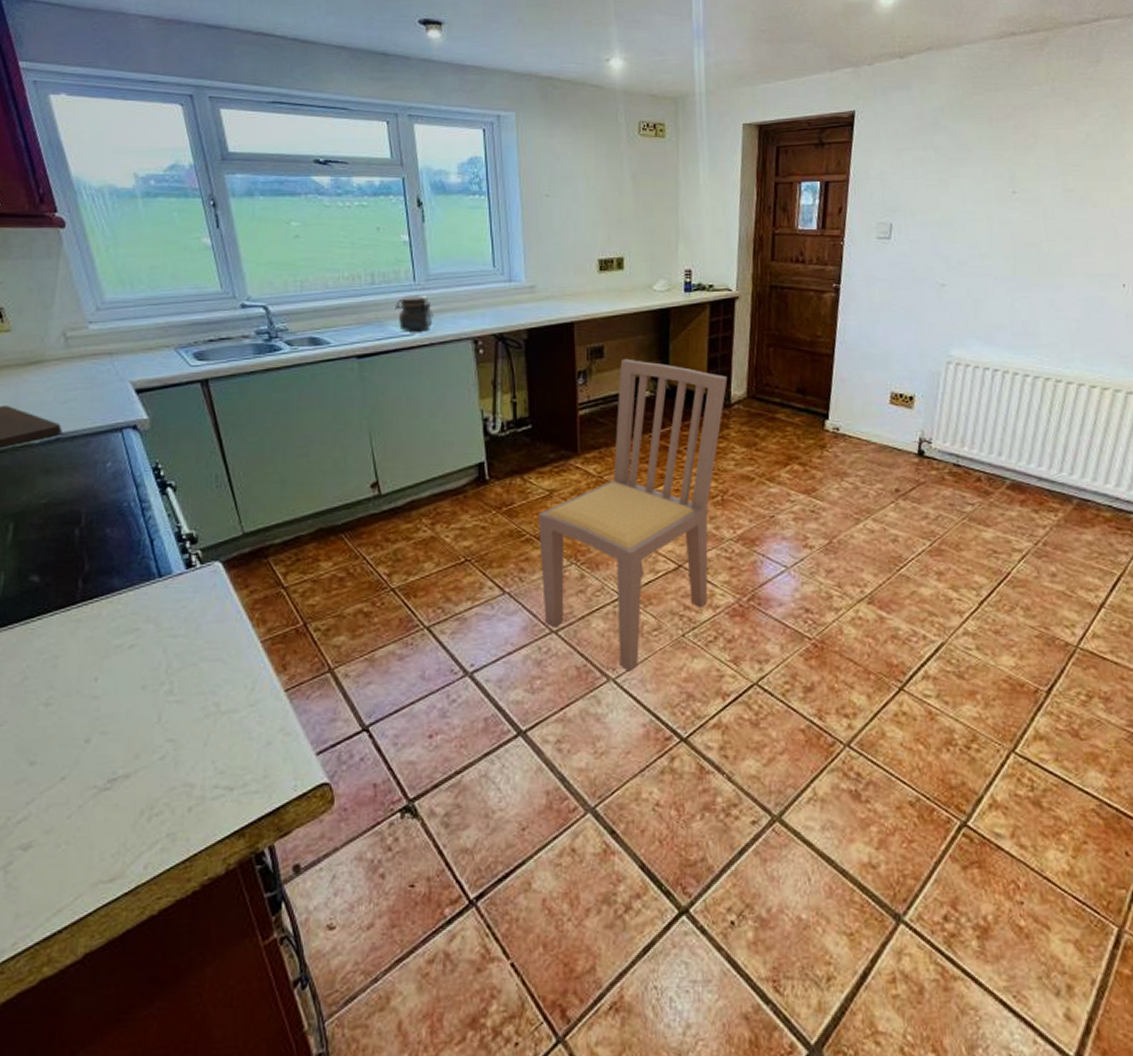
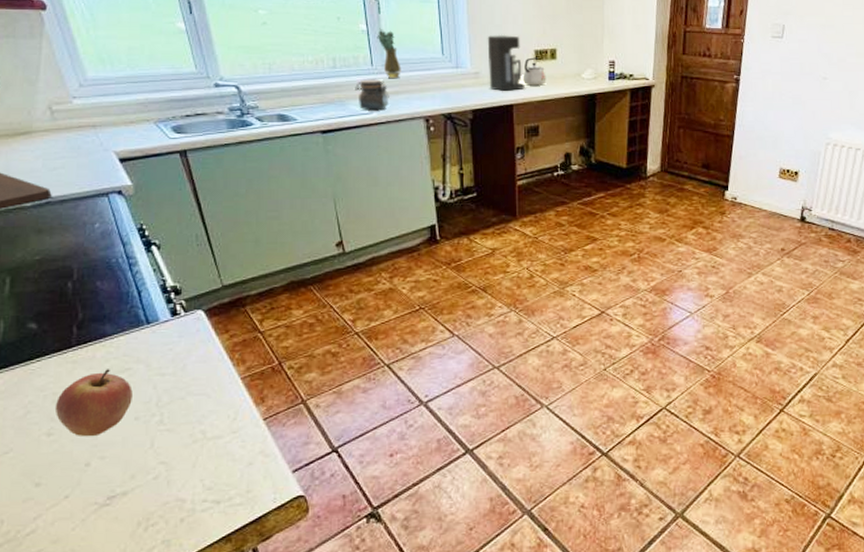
fruit: none [54,629,140,708] -> present [54,369,133,437]
vase: none [420,238,447,296] -> present [377,28,401,79]
dining chair: present [539,358,728,672] -> none [483,137,645,400]
coffee maker: none [544,242,587,308] -> present [487,34,525,92]
kettle: none [584,267,612,300] -> present [522,57,546,86]

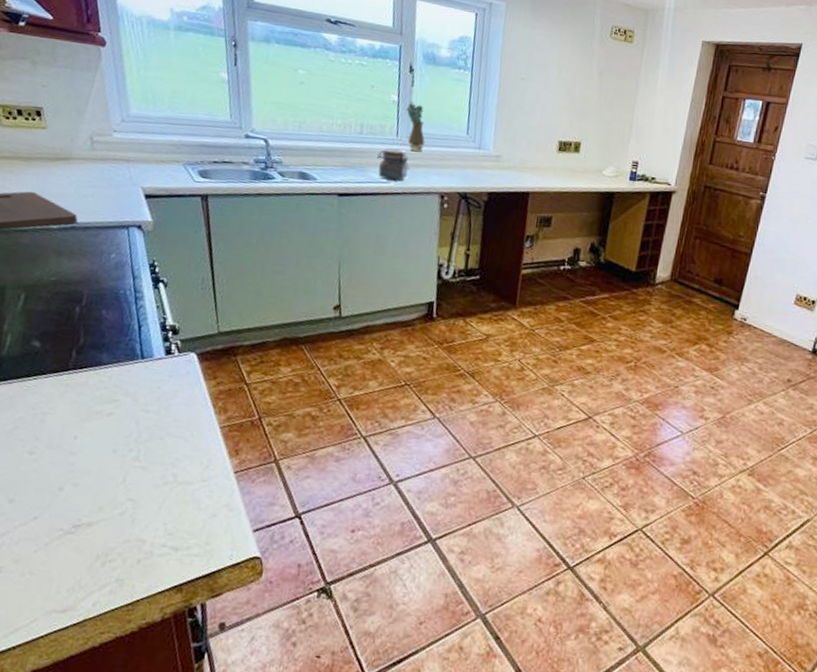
fruit: present [54,369,133,437] -> none [41,397,116,462]
coffee maker: present [487,34,525,92] -> none [509,121,546,179]
kettle: present [522,57,546,86] -> none [542,148,567,177]

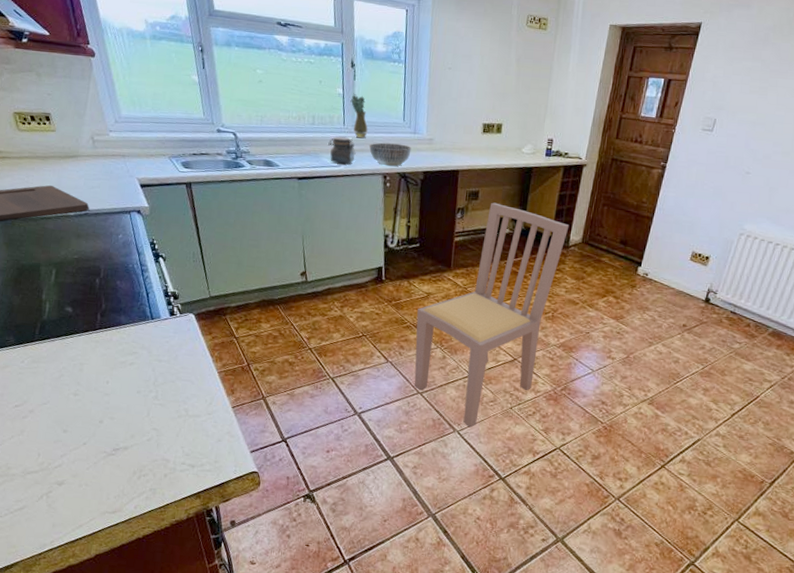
bowl: none [425,157,475,185] -> present [368,142,412,166]
dining chair: none [466,230,656,502] -> present [414,202,569,428]

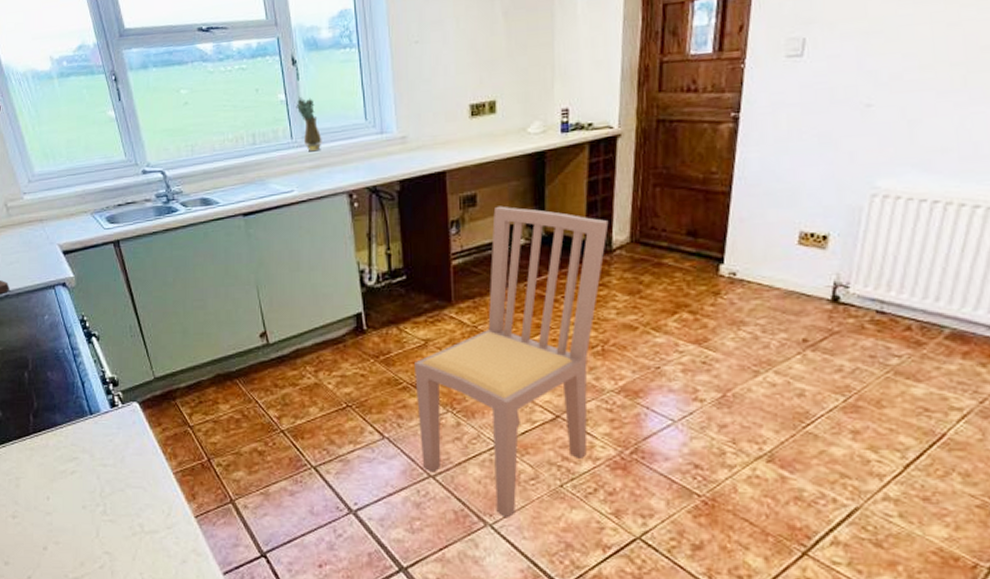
jar: present [328,136,356,165] -> none [275,153,310,189]
bowl: present [368,142,412,166] -> none [325,149,380,181]

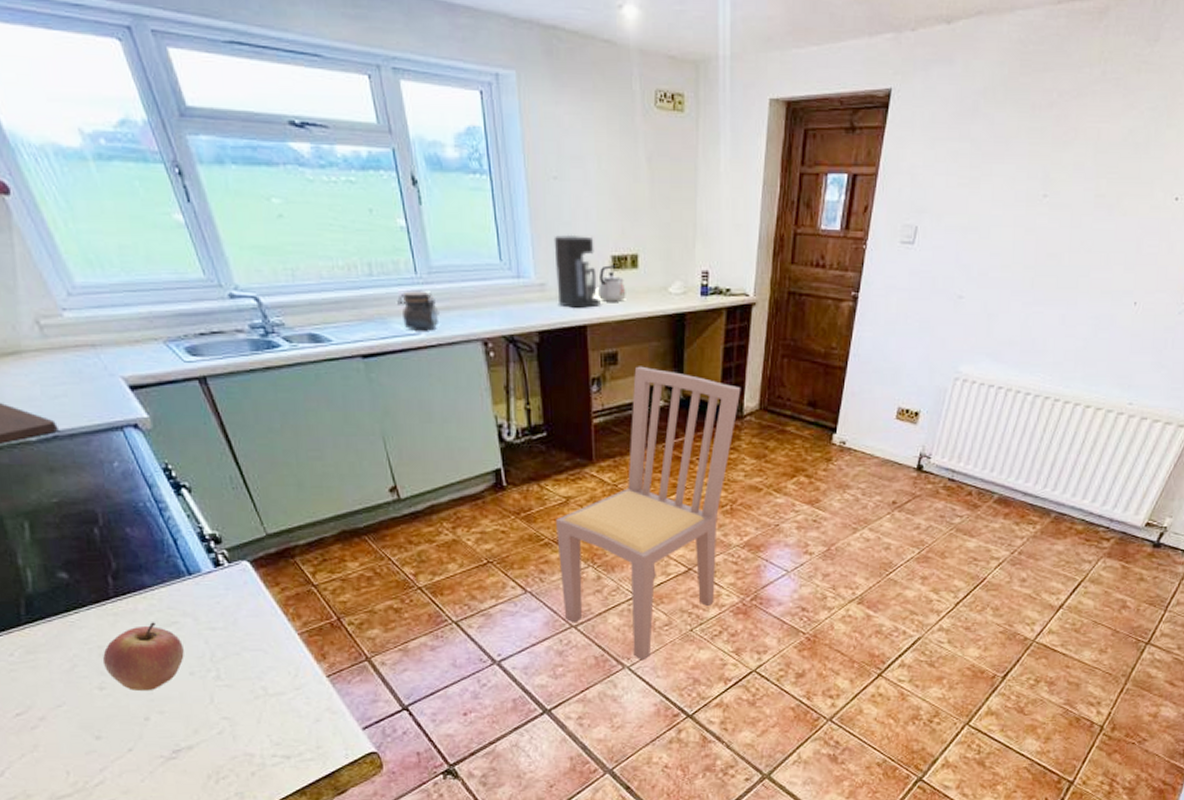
fruit: none [18,457,80,522] -> present [102,622,184,692]
jar: none [275,153,310,189] -> present [397,291,439,331]
vase: present [296,96,322,152] -> none [419,224,452,291]
coffee maker: none [415,89,459,157] -> present [554,234,600,309]
kettle: none [456,113,485,148] -> present [597,265,626,302]

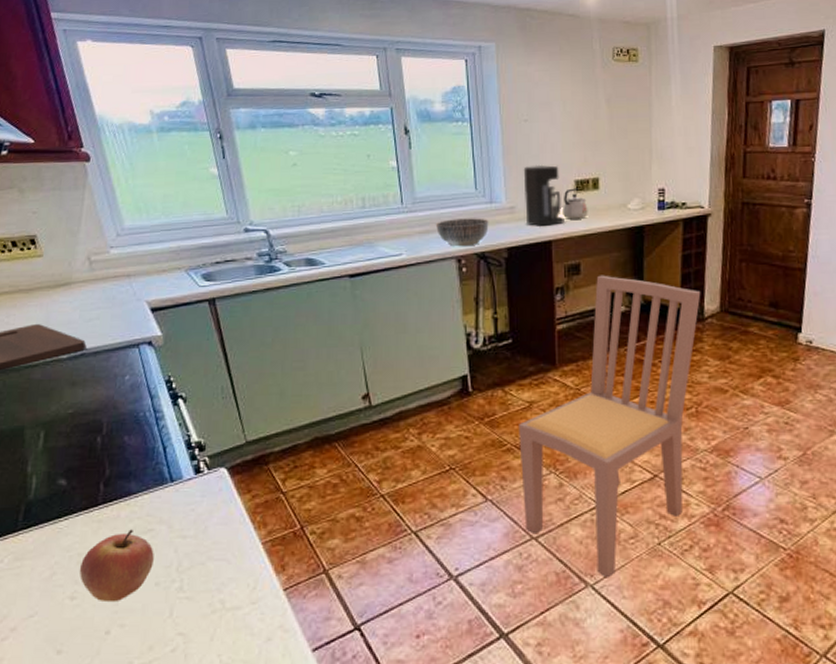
jar: present [397,291,439,331] -> none [384,218,420,252]
bowl: none [456,294,517,326] -> present [435,218,489,246]

